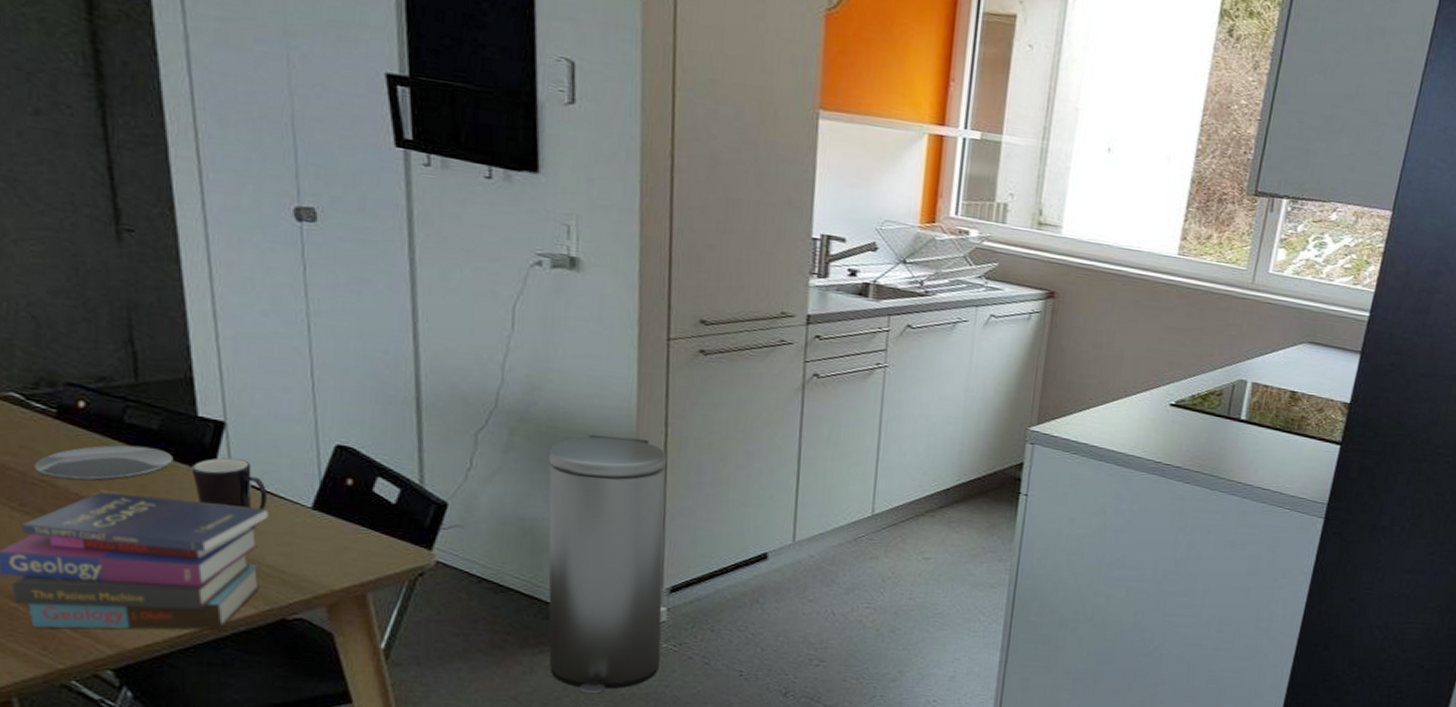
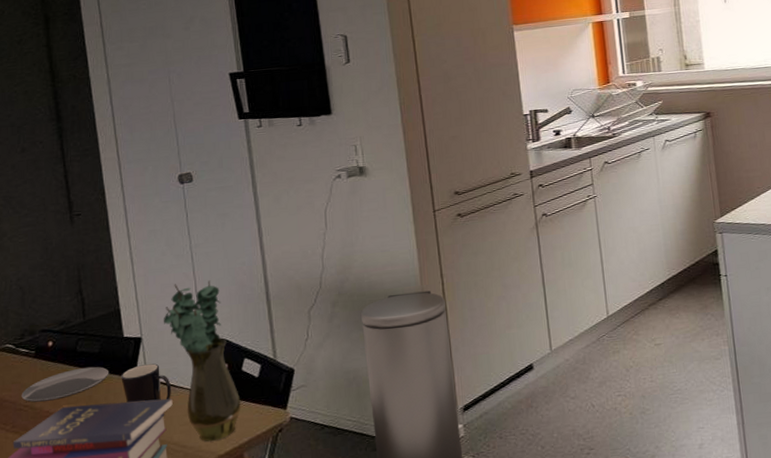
vase: none [259,359,368,572] -> present [163,280,241,441]

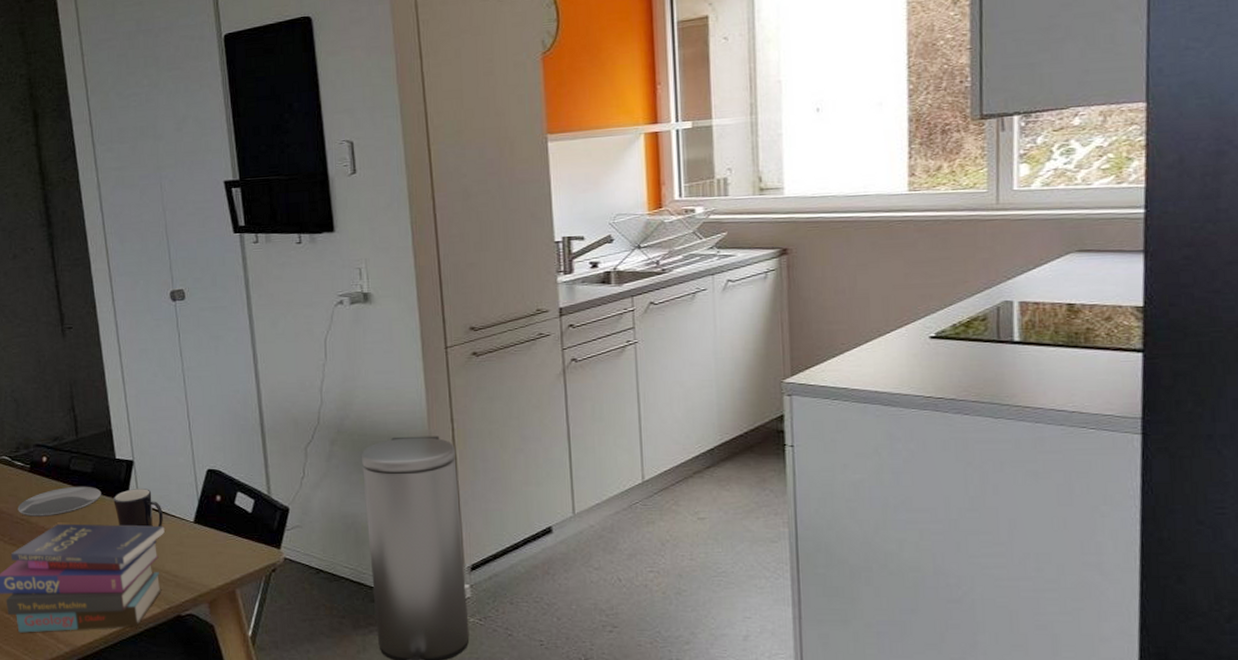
vase: present [163,280,241,441] -> none [154,406,234,573]

